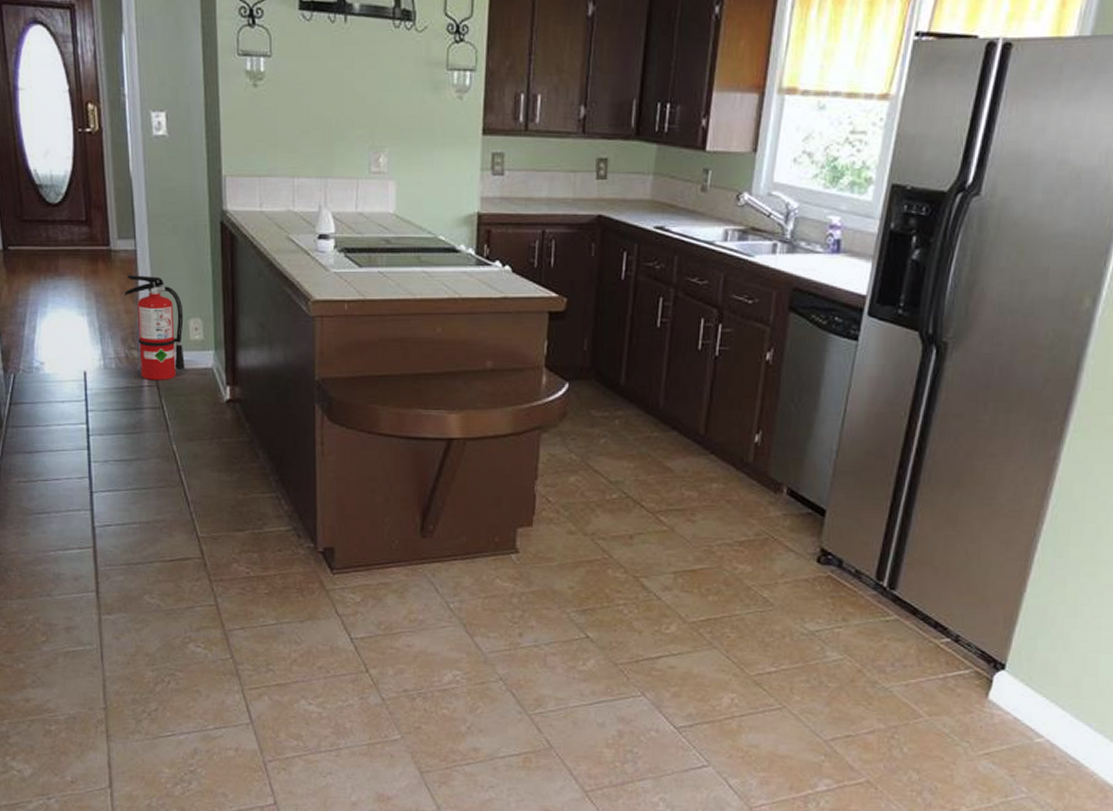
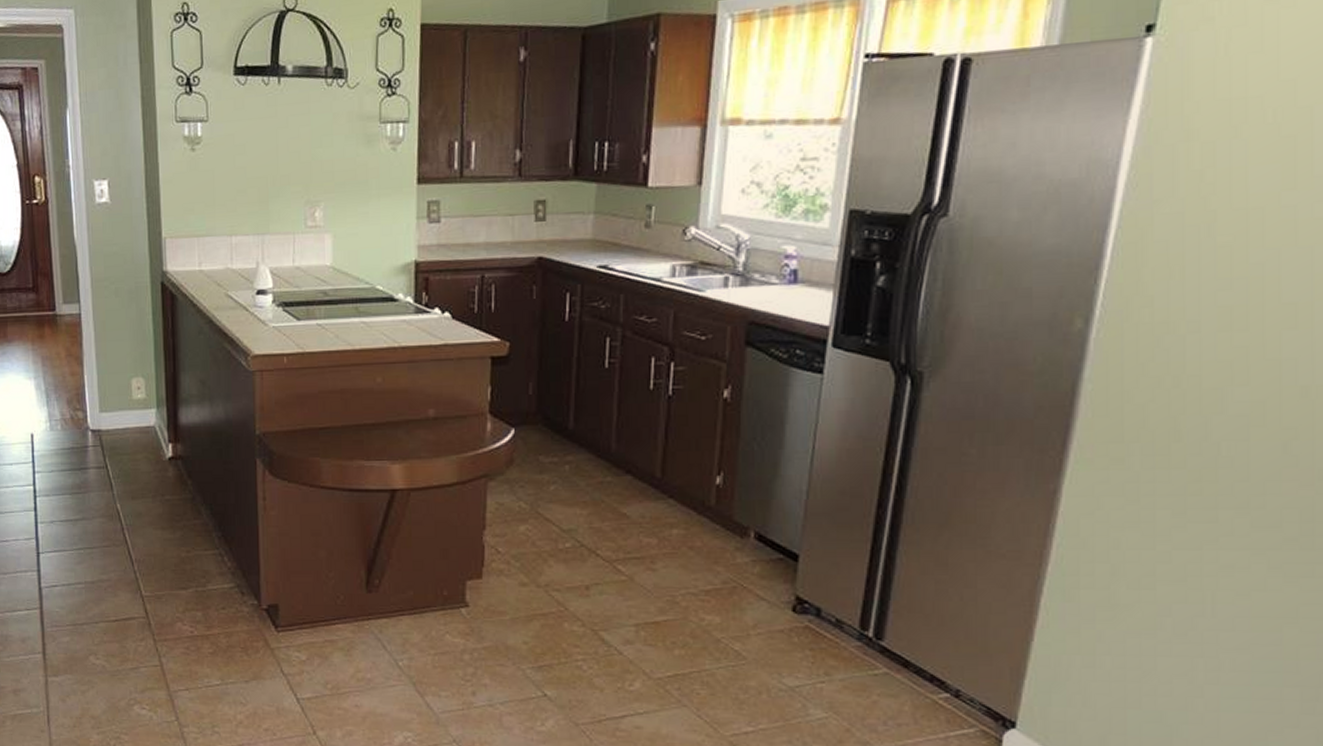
fire extinguisher: present [124,275,185,380] -> none [69,337,128,440]

